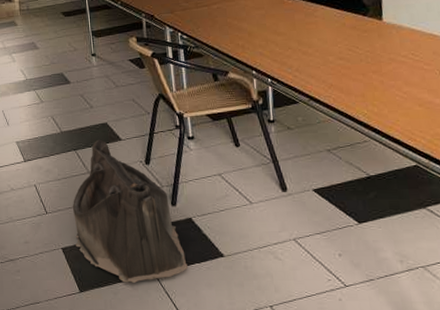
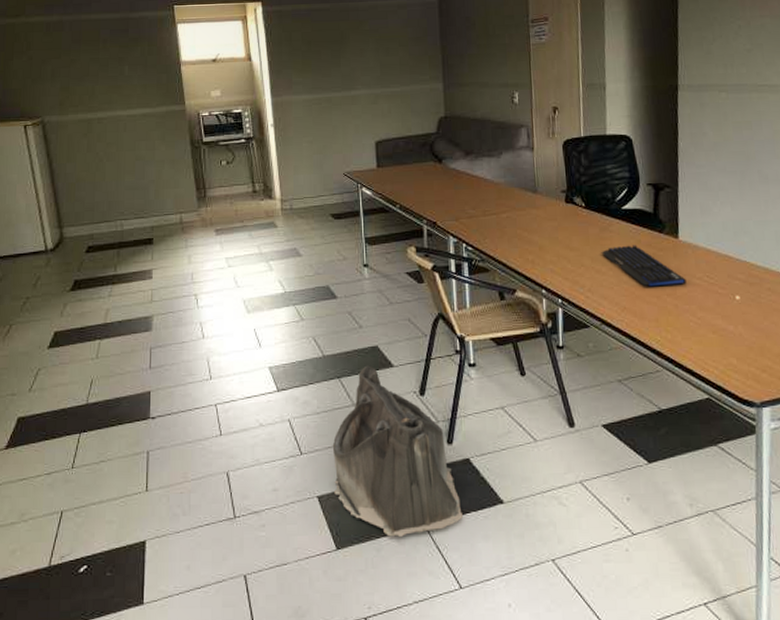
keyboard: none [307,28,392,66] -> present [601,245,687,287]

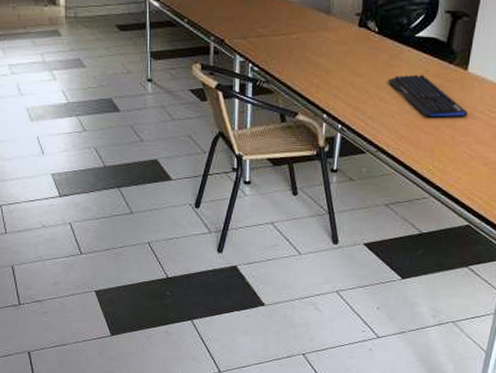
saddlebag: present [332,365,463,537] -> none [110,177,226,328]

